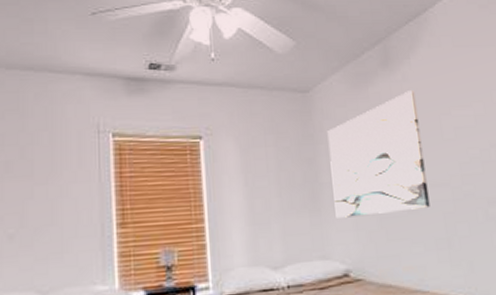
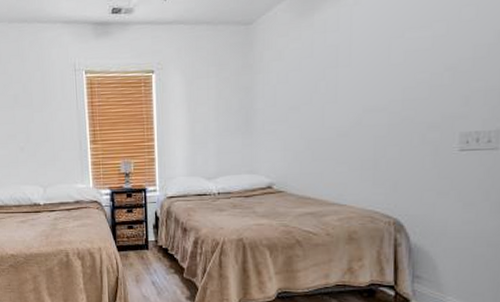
wall art: present [327,91,430,218] -> none [266,14,366,140]

